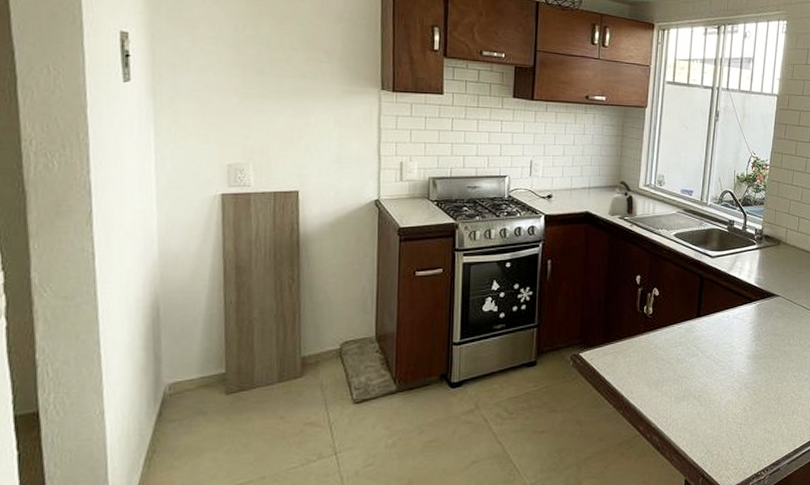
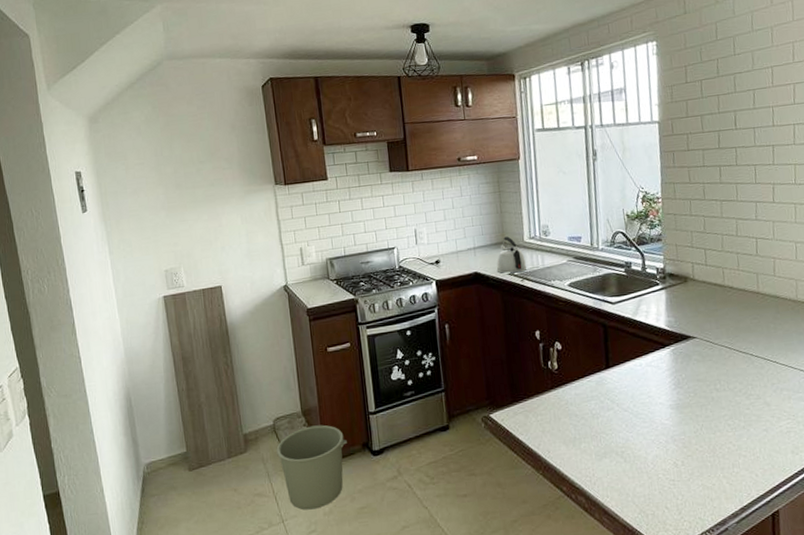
bucket: none [339,352,424,442] -> present [276,424,347,510]

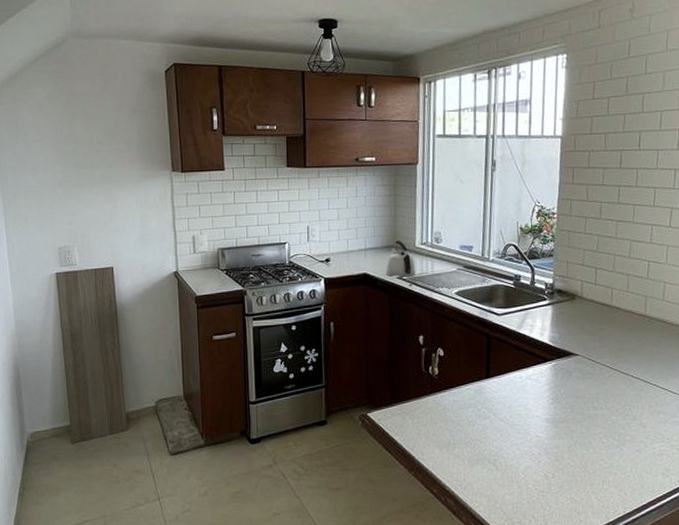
bucket: present [276,424,347,510] -> none [157,410,226,490]

